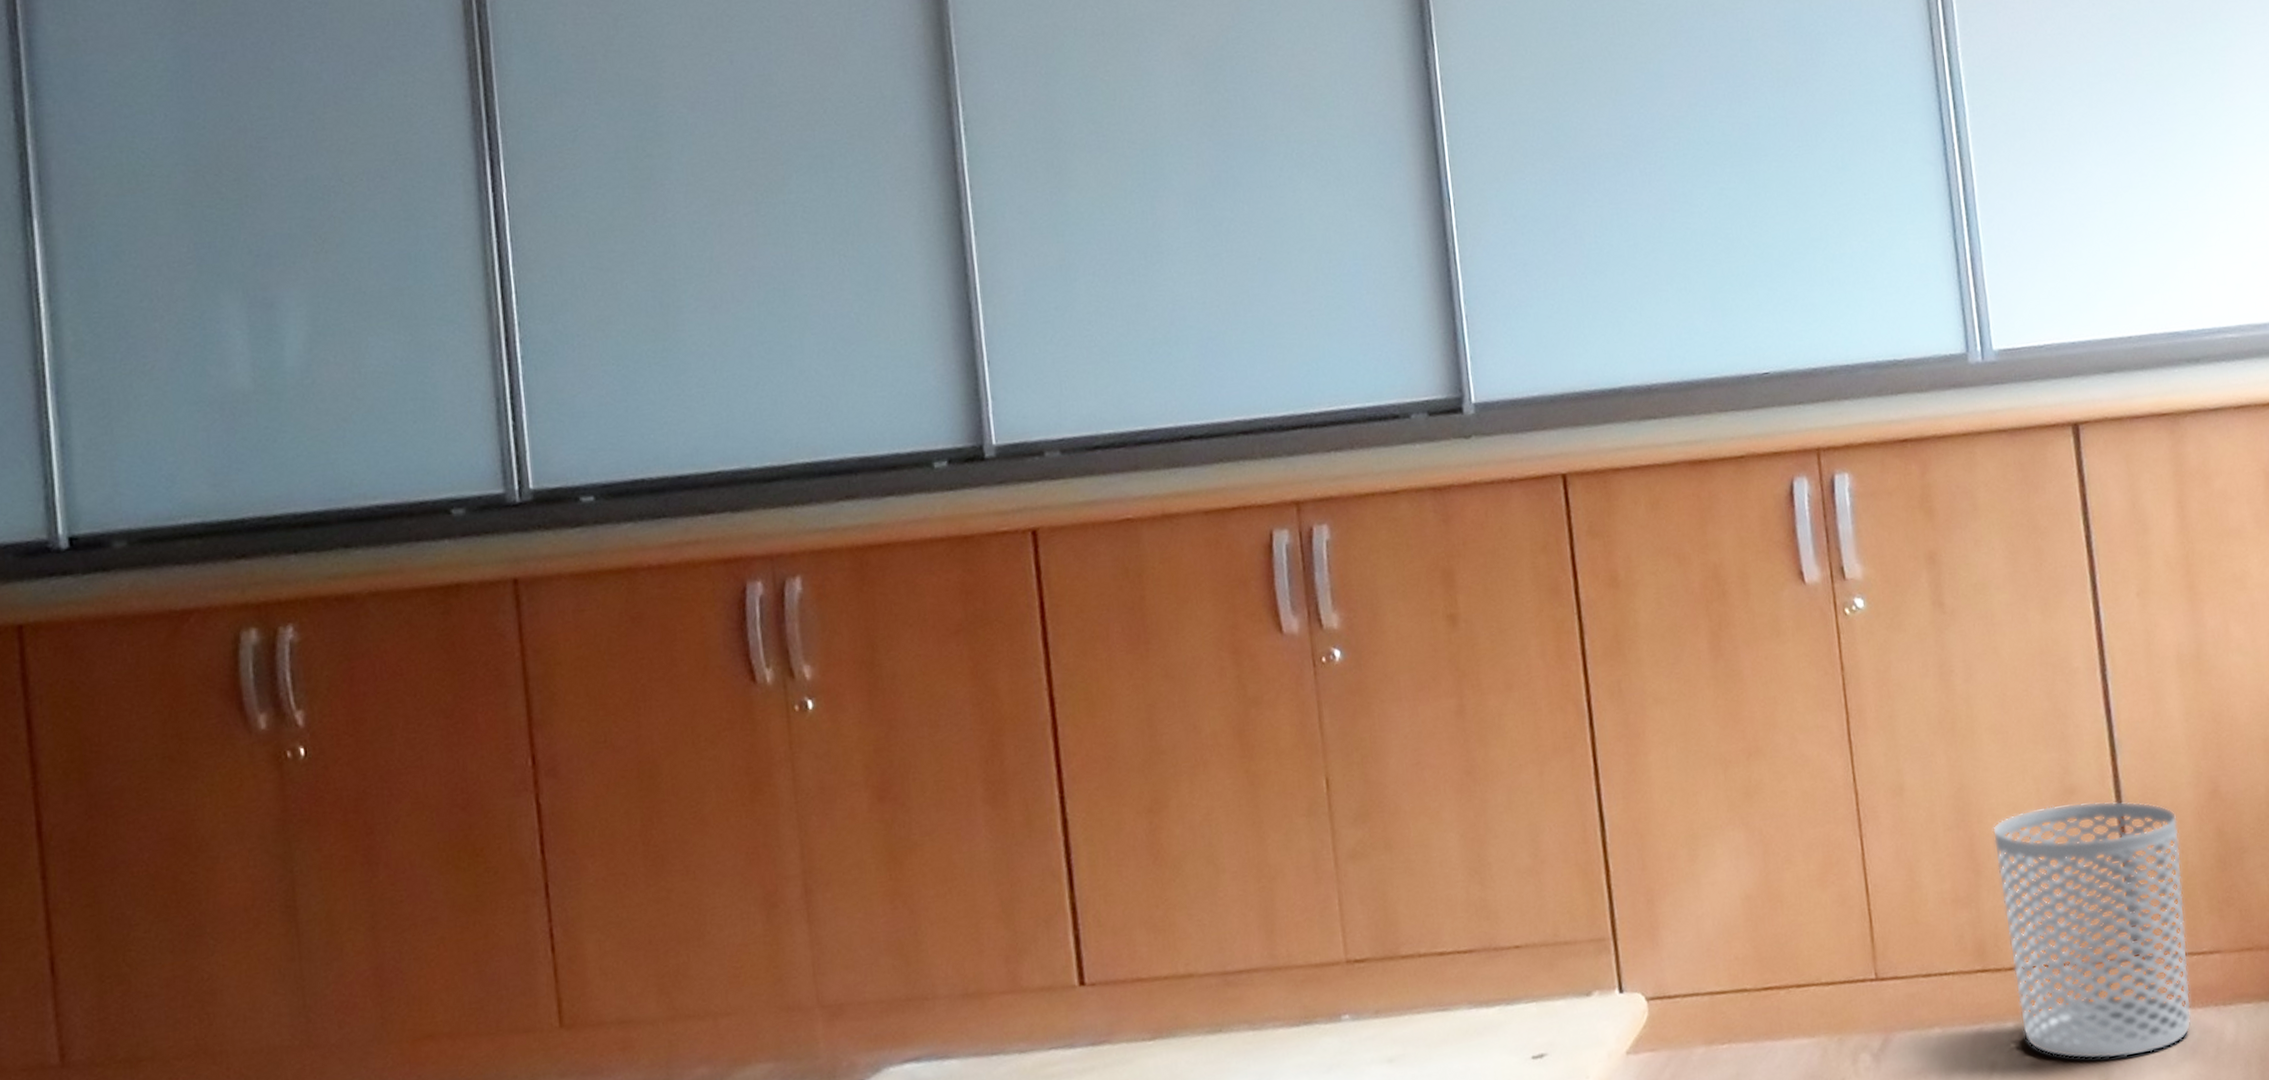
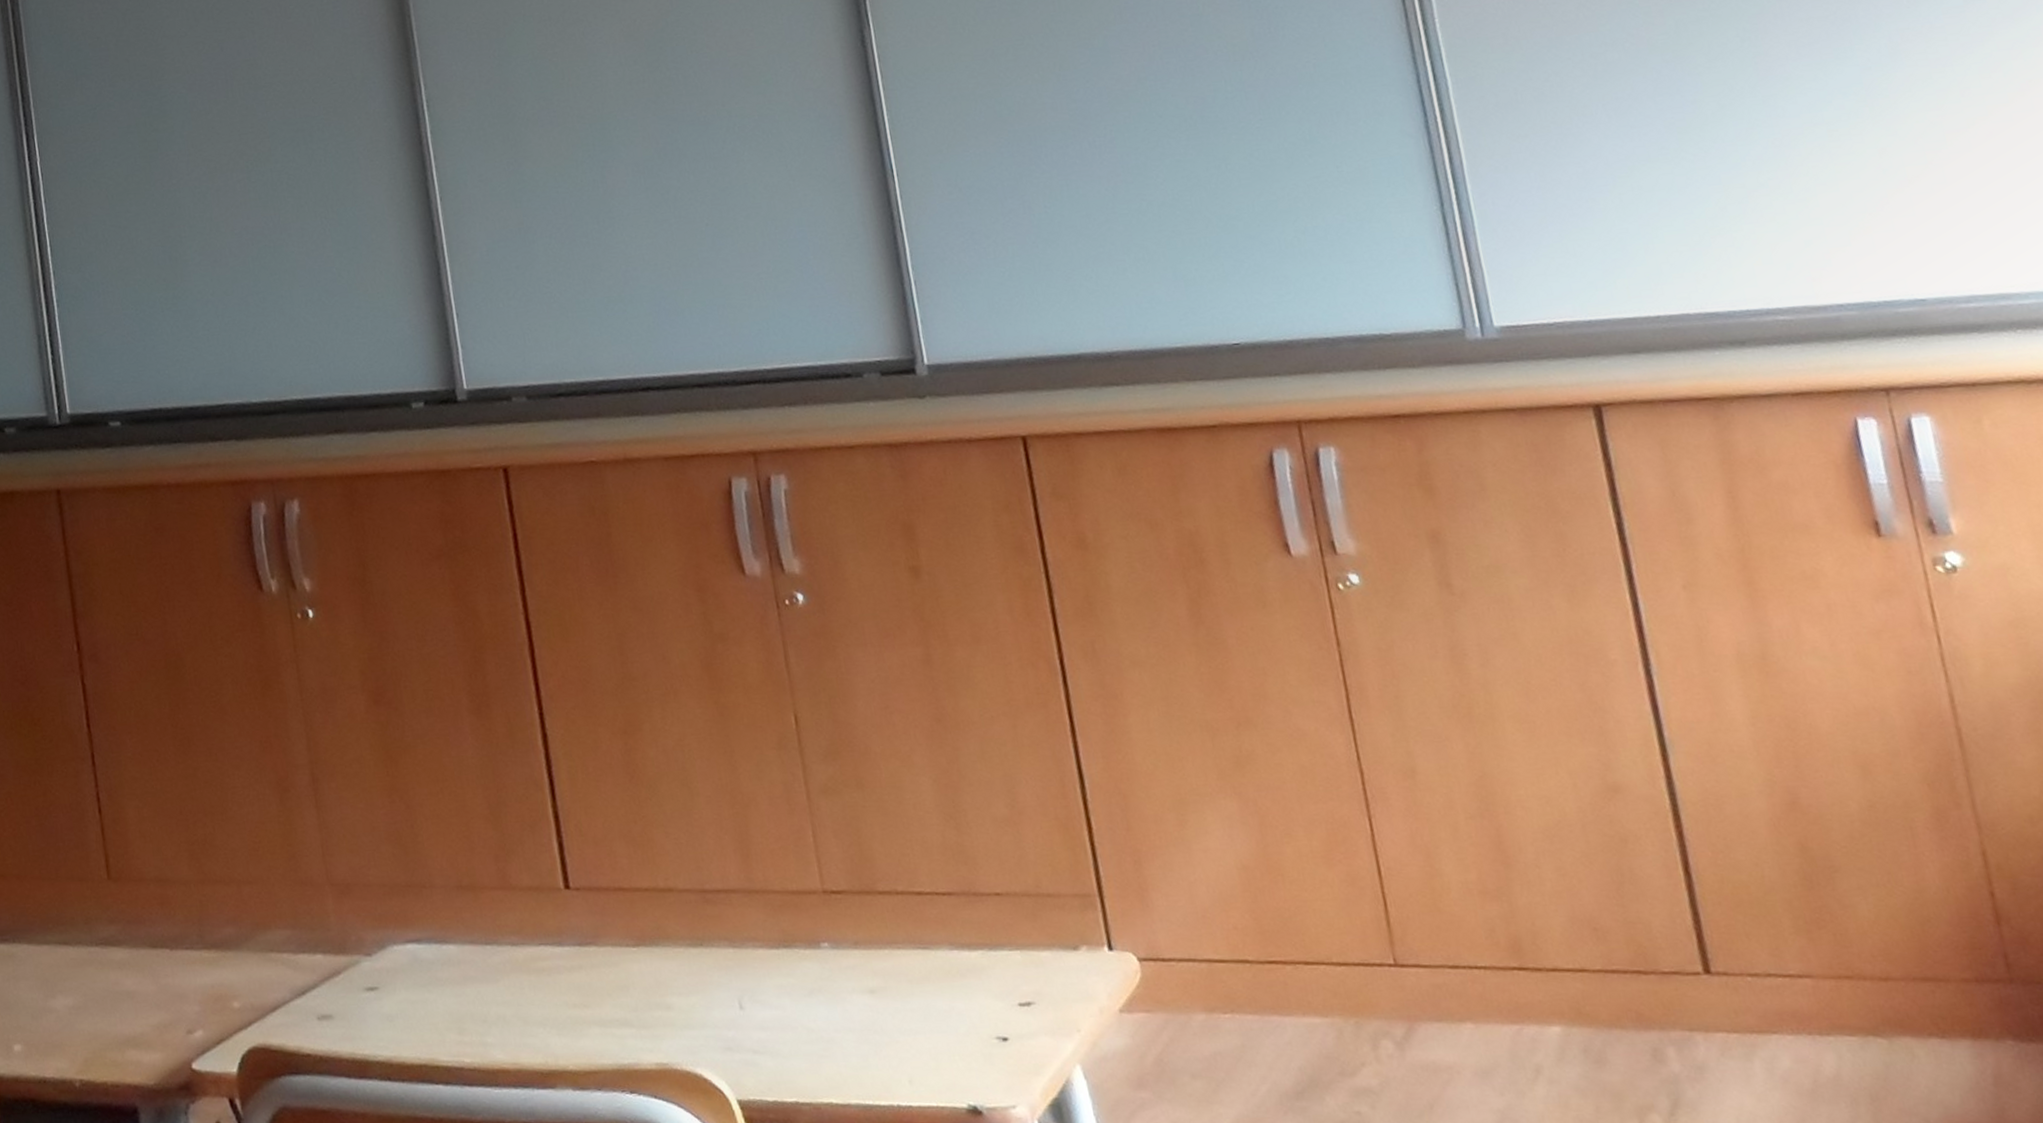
waste bin: present [1992,801,2192,1060] -> none [1523,801,1780,1078]

